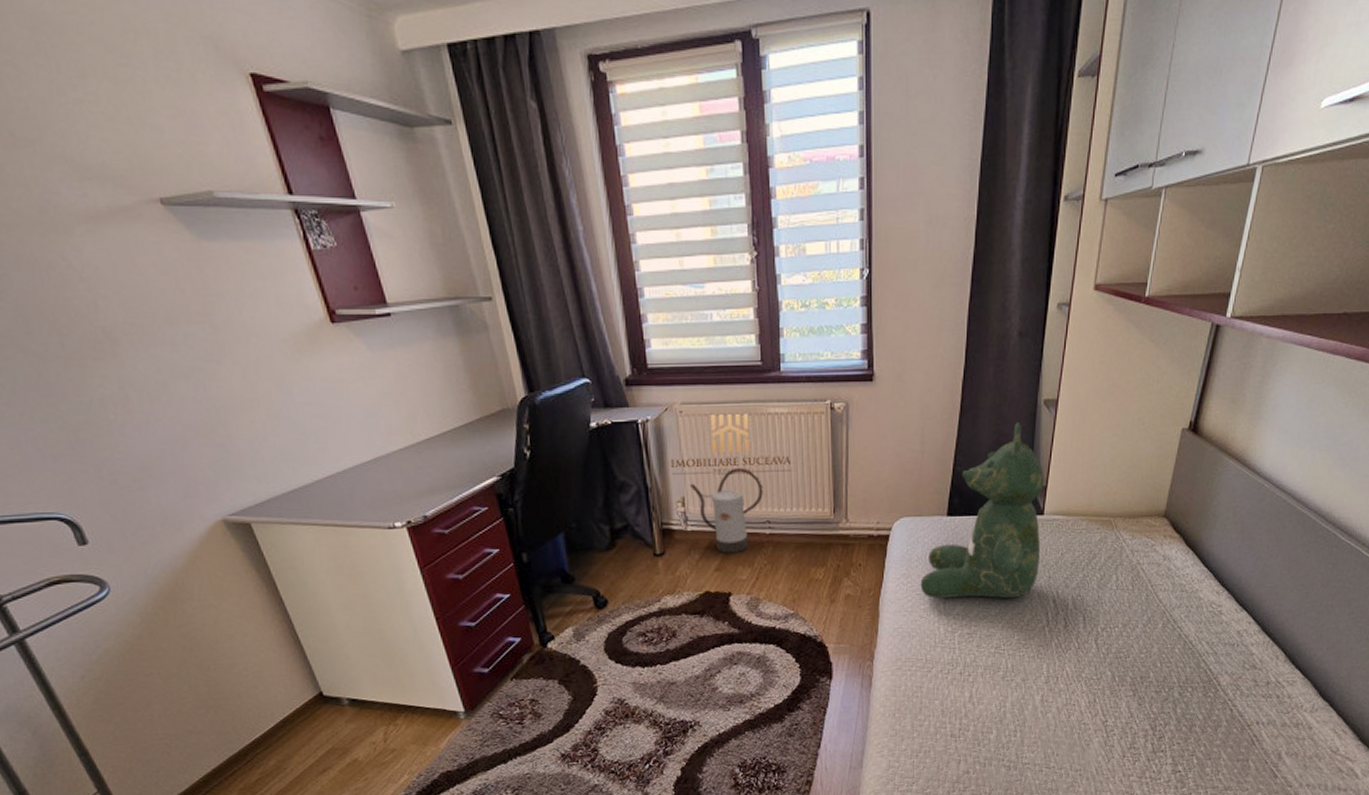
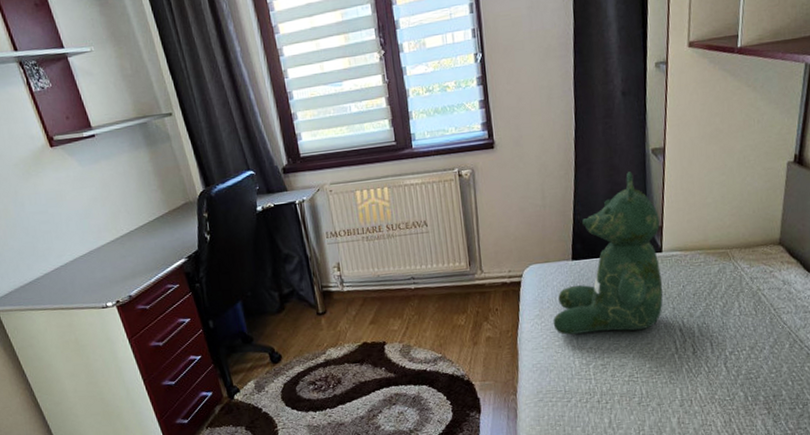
watering can: present [690,468,763,554] -> none [343,234,407,309]

